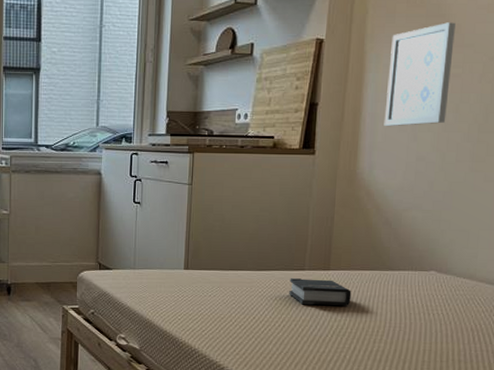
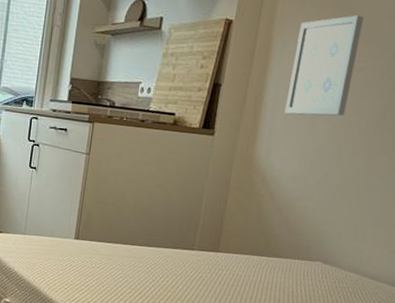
hardback book: present [289,278,351,306] -> none [176,257,238,289]

